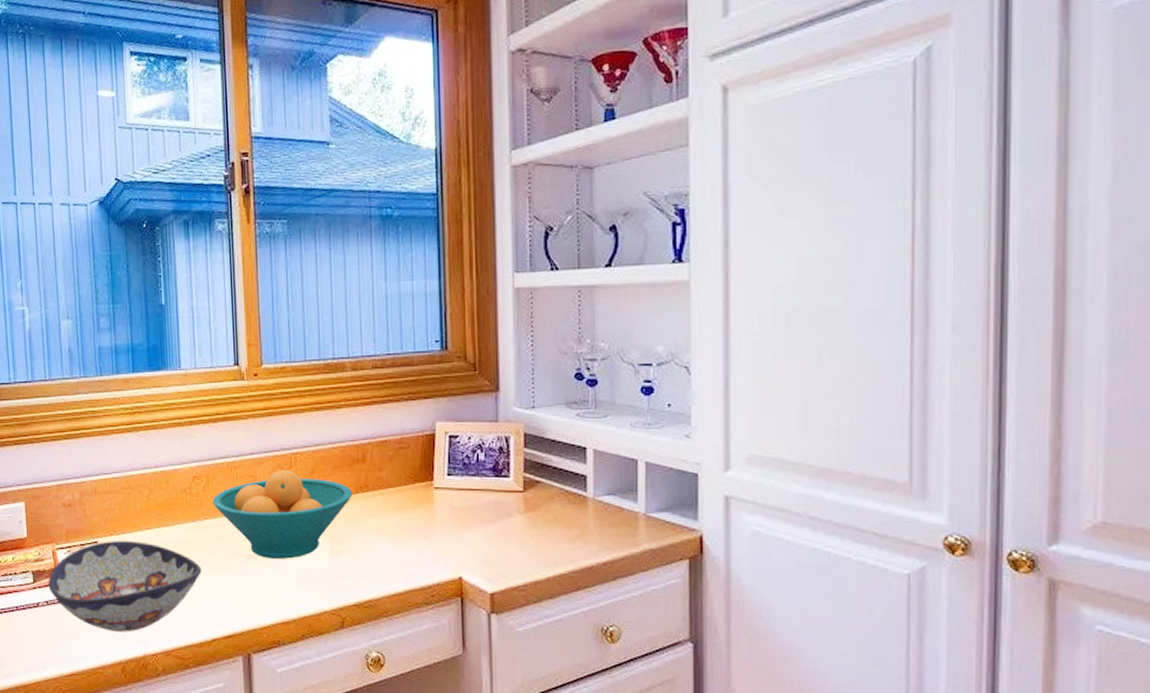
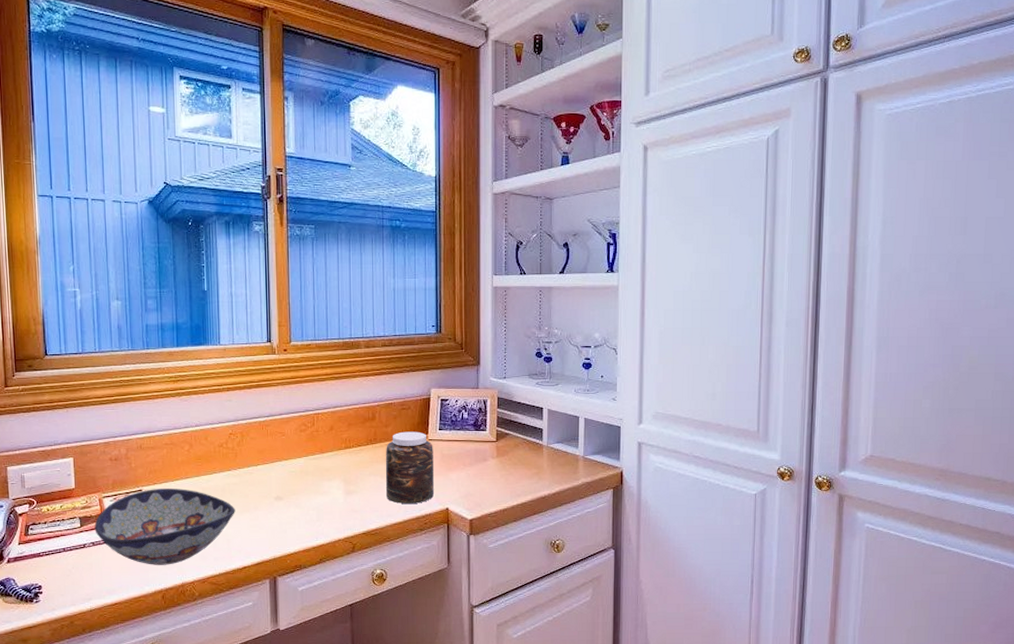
fruit bowl: present [212,469,353,559] -> none [245,426,364,499]
jar: none [379,477,442,570] -> present [385,431,434,504]

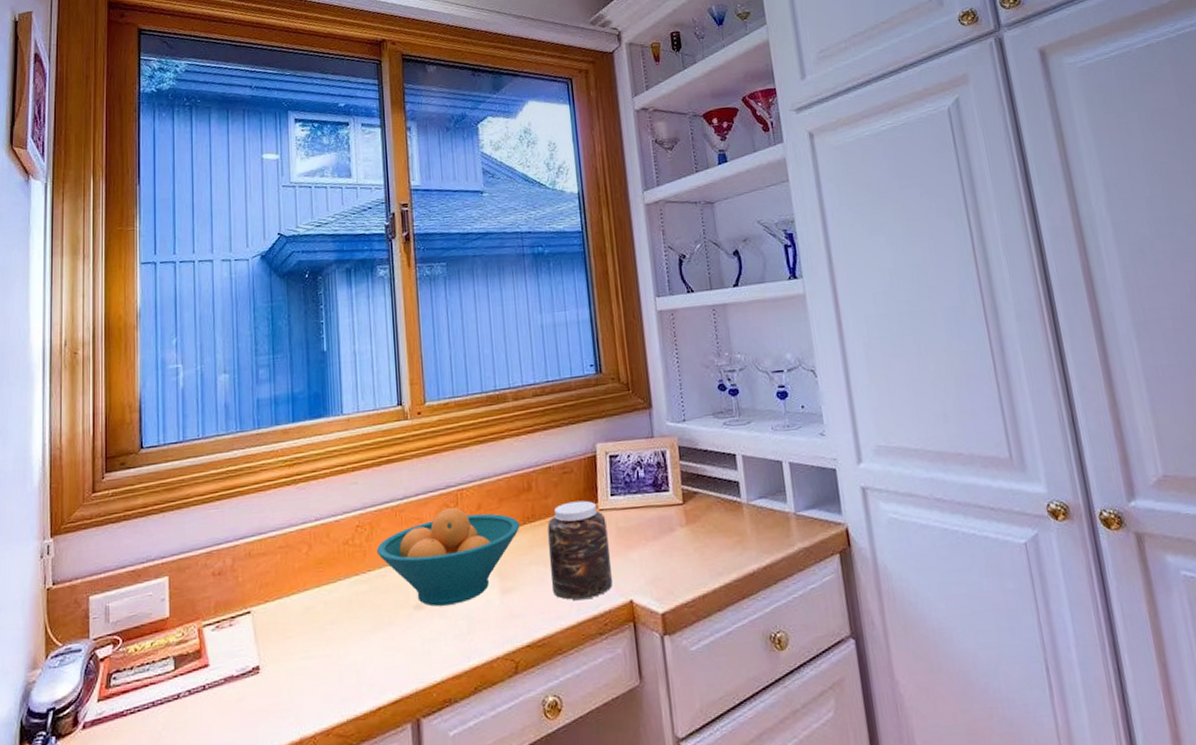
decorative bowl: present [94,489,235,565] -> none [191,605,366,716]
fruit bowl: none [245,426,364,499] -> present [376,507,520,607]

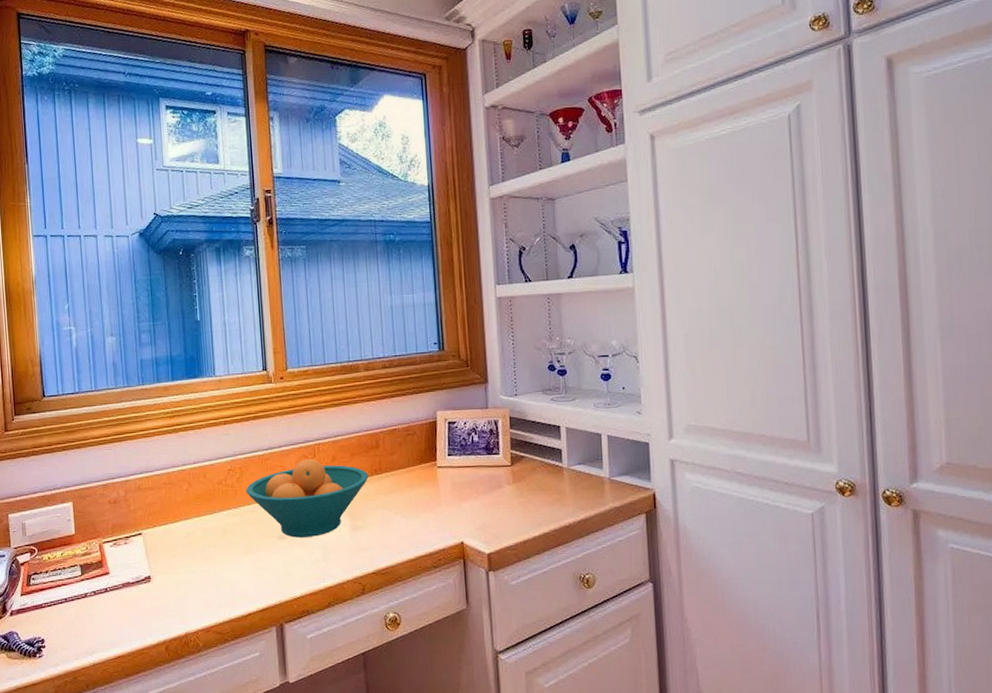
jar: present [547,500,612,600] -> none [392,458,447,539]

